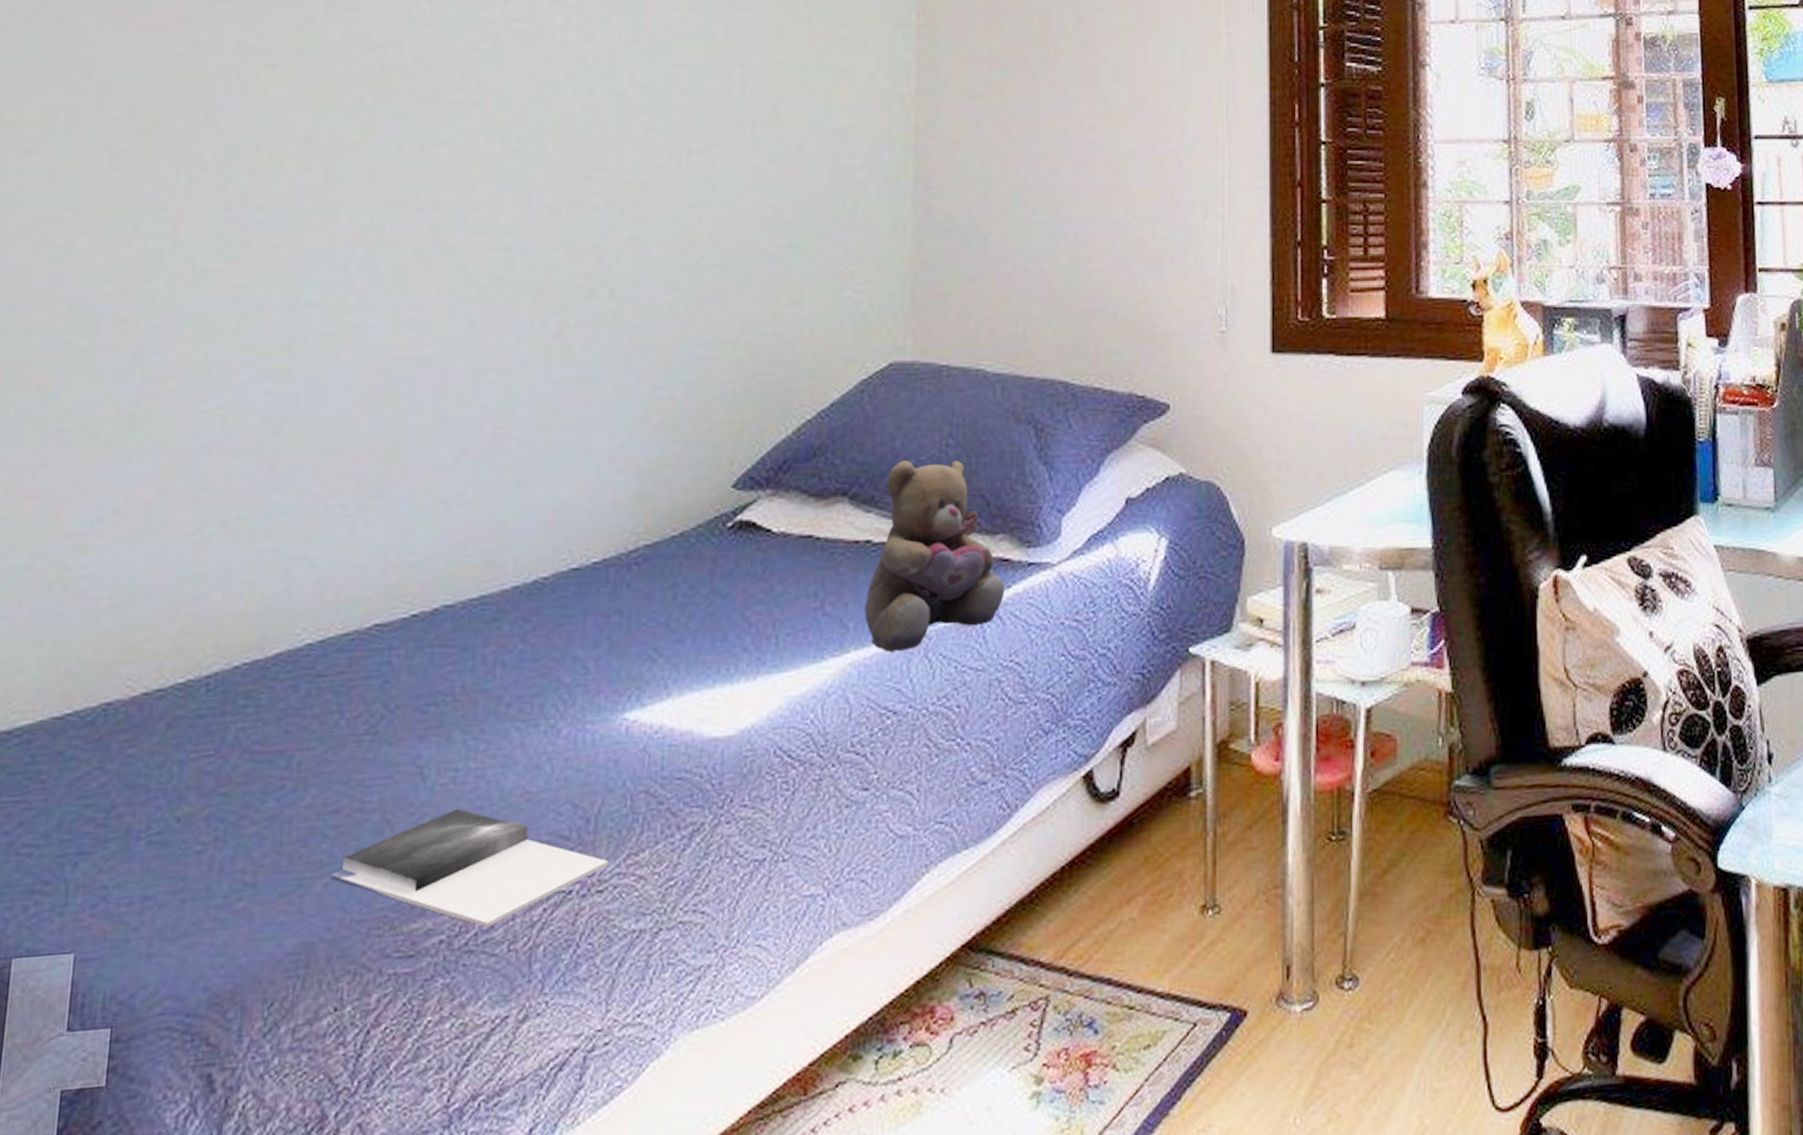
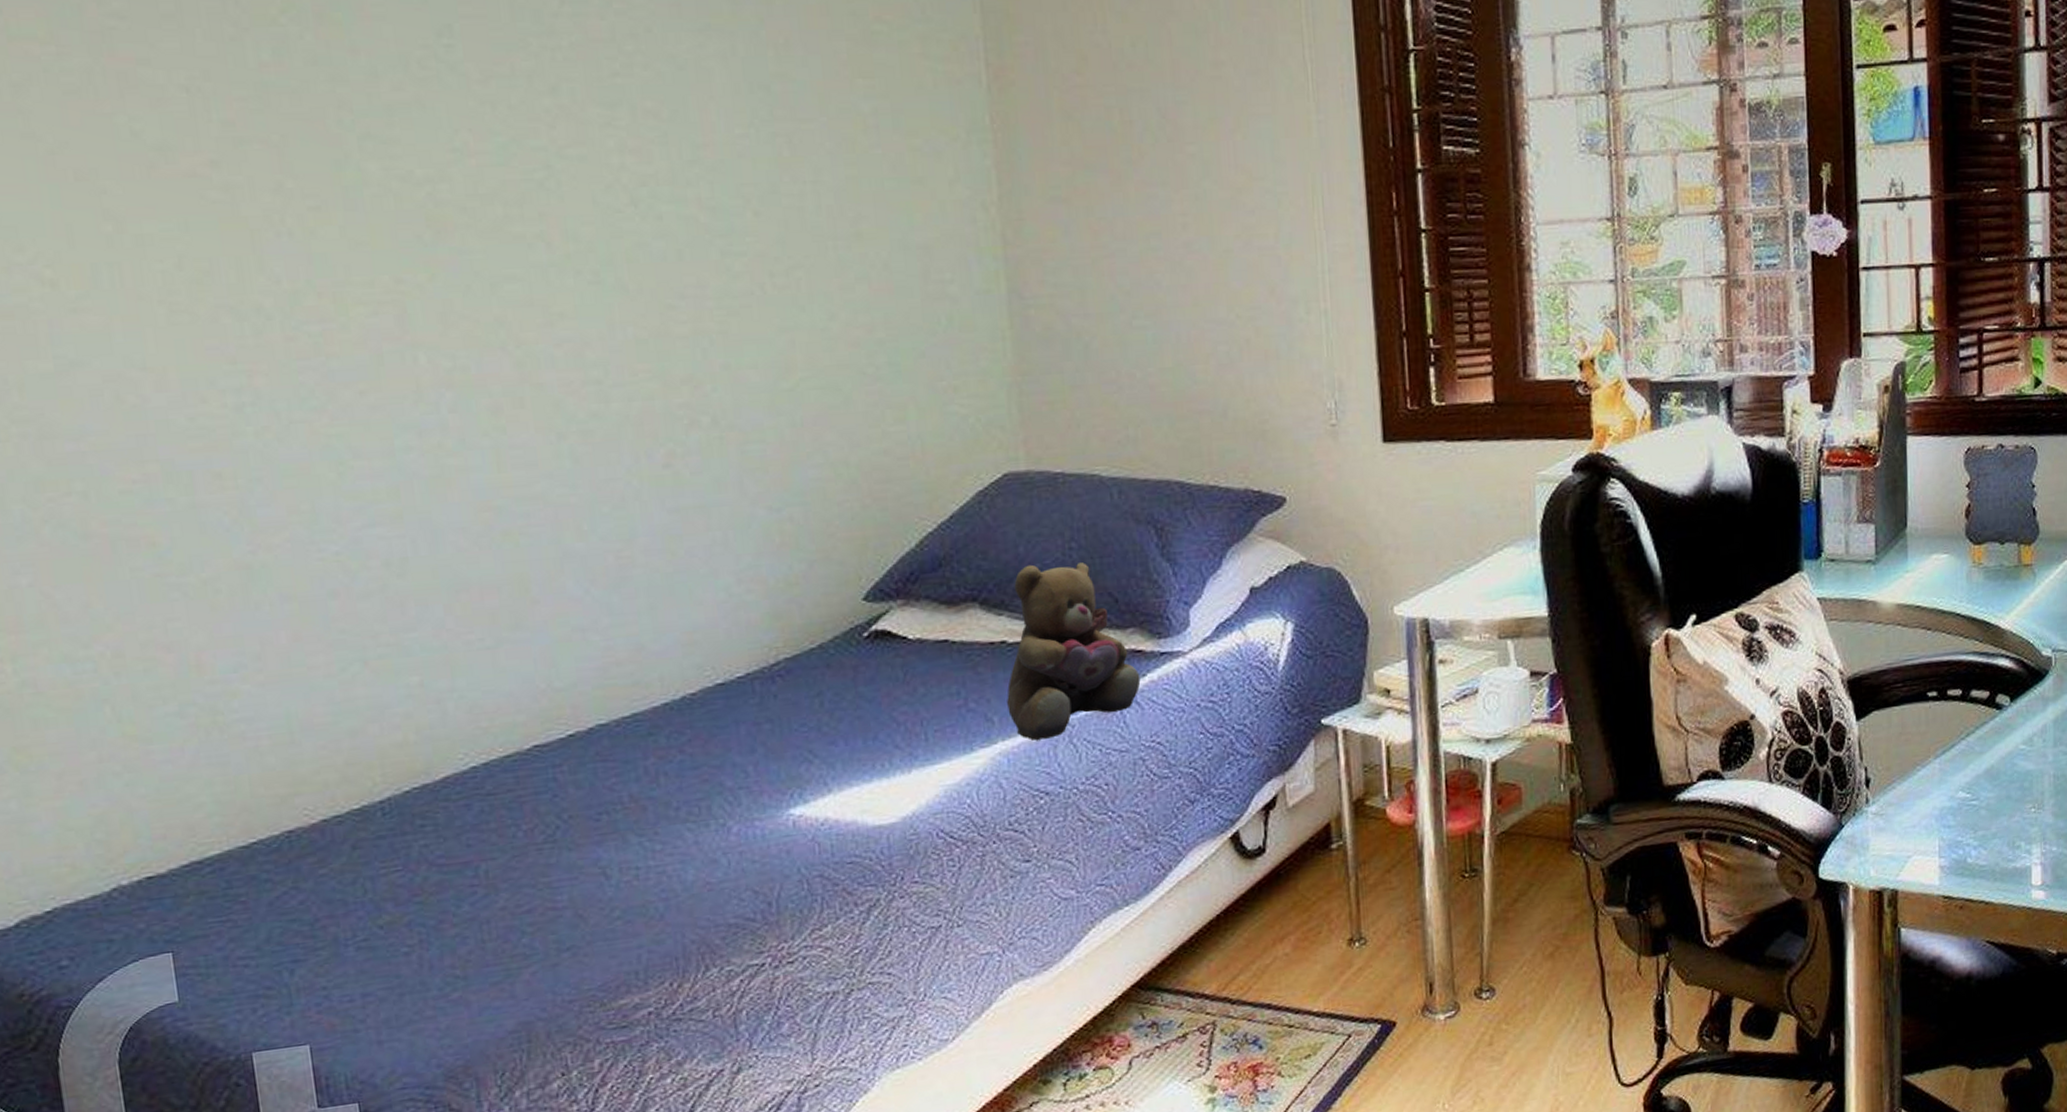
book: present [329,808,610,927] -> none [534,901,796,999]

